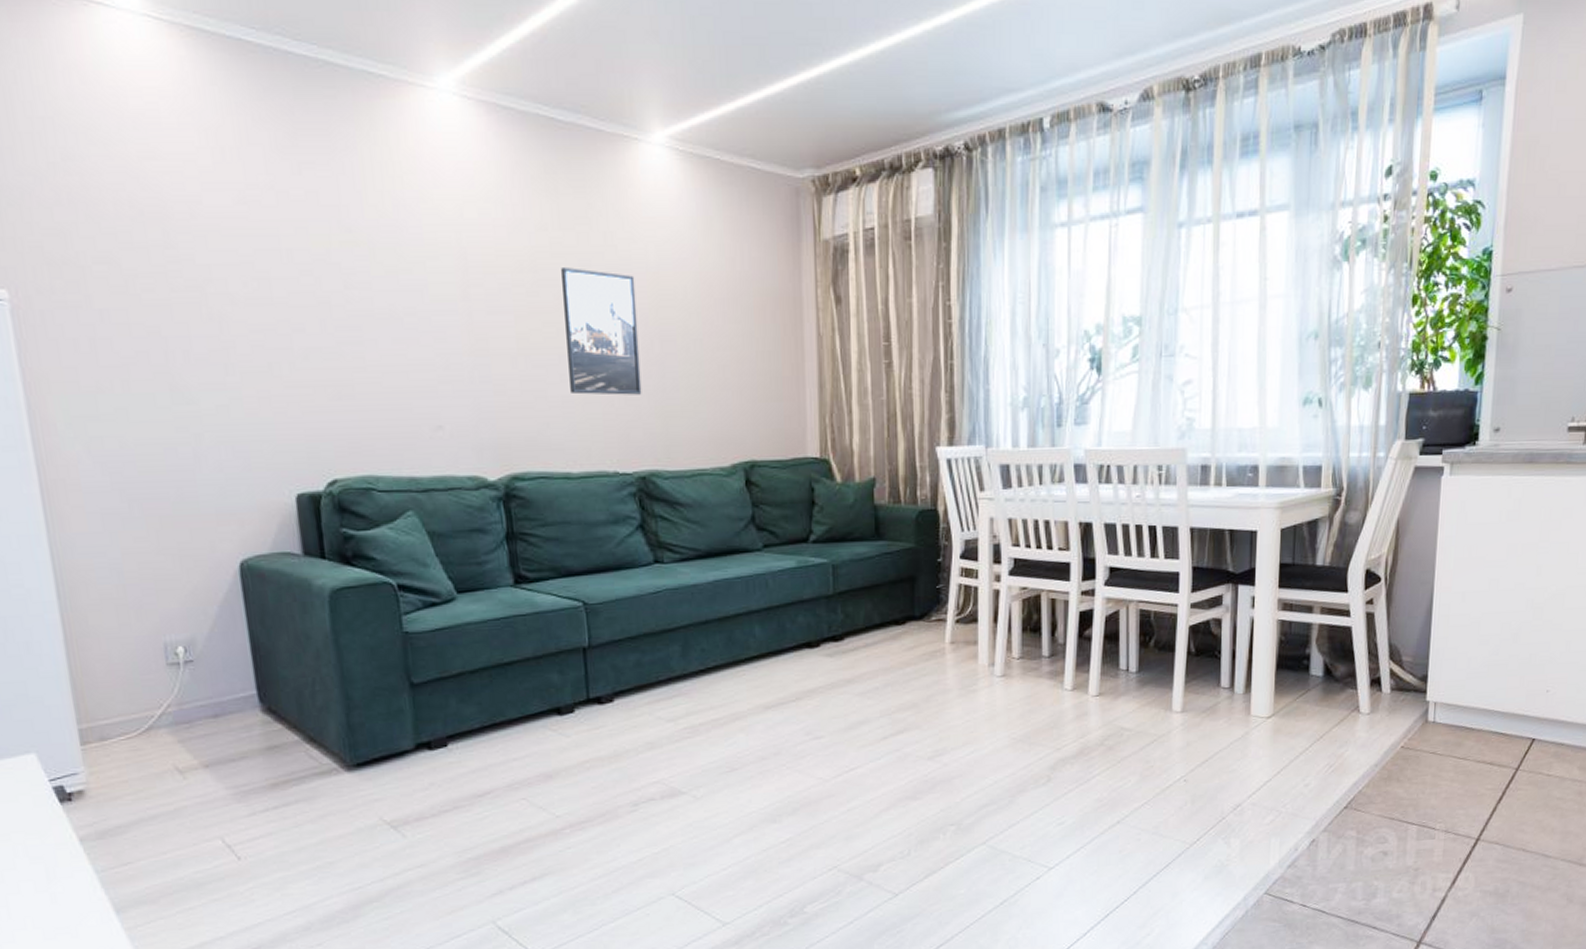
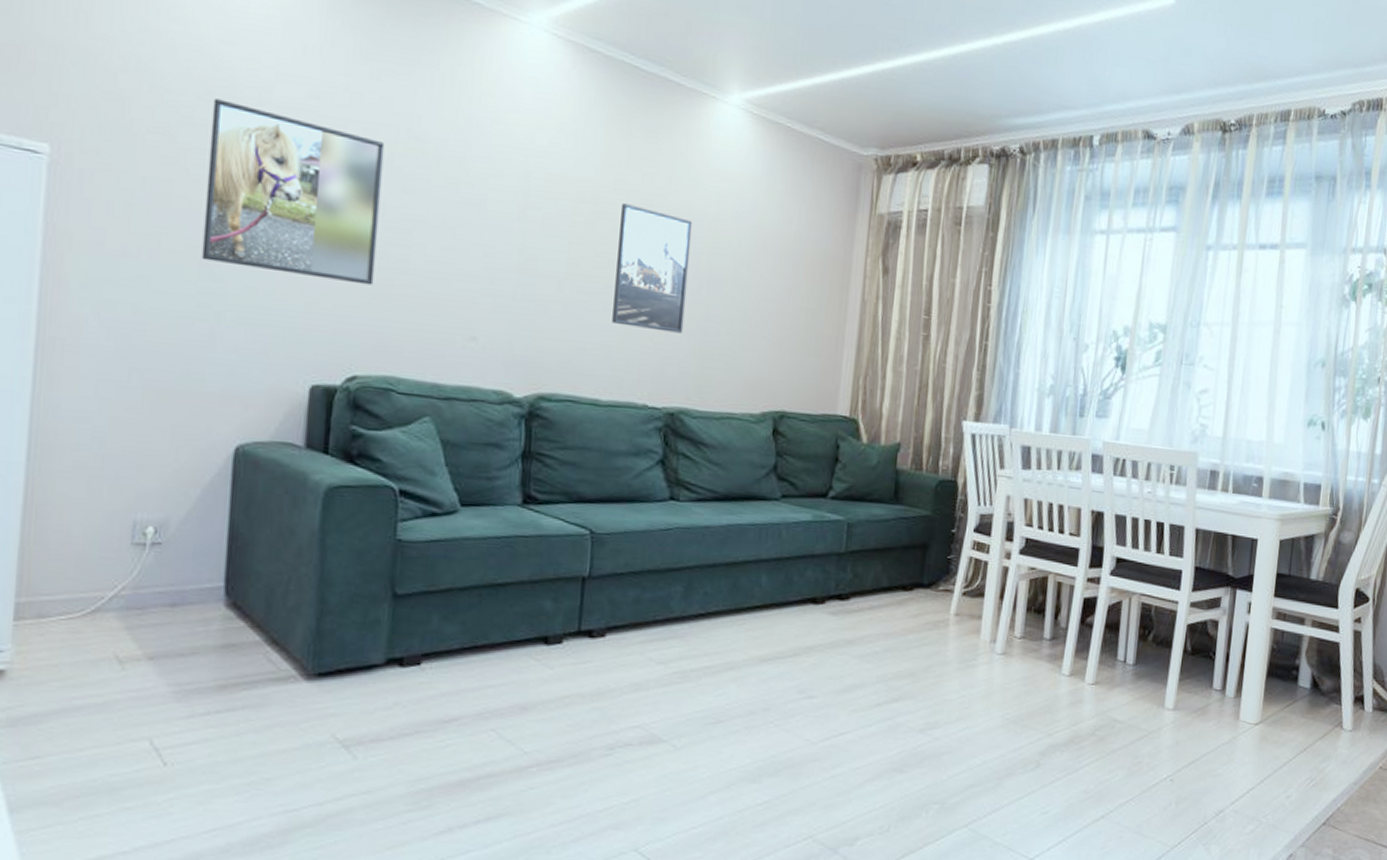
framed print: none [147,219,335,388] -> present [201,98,385,285]

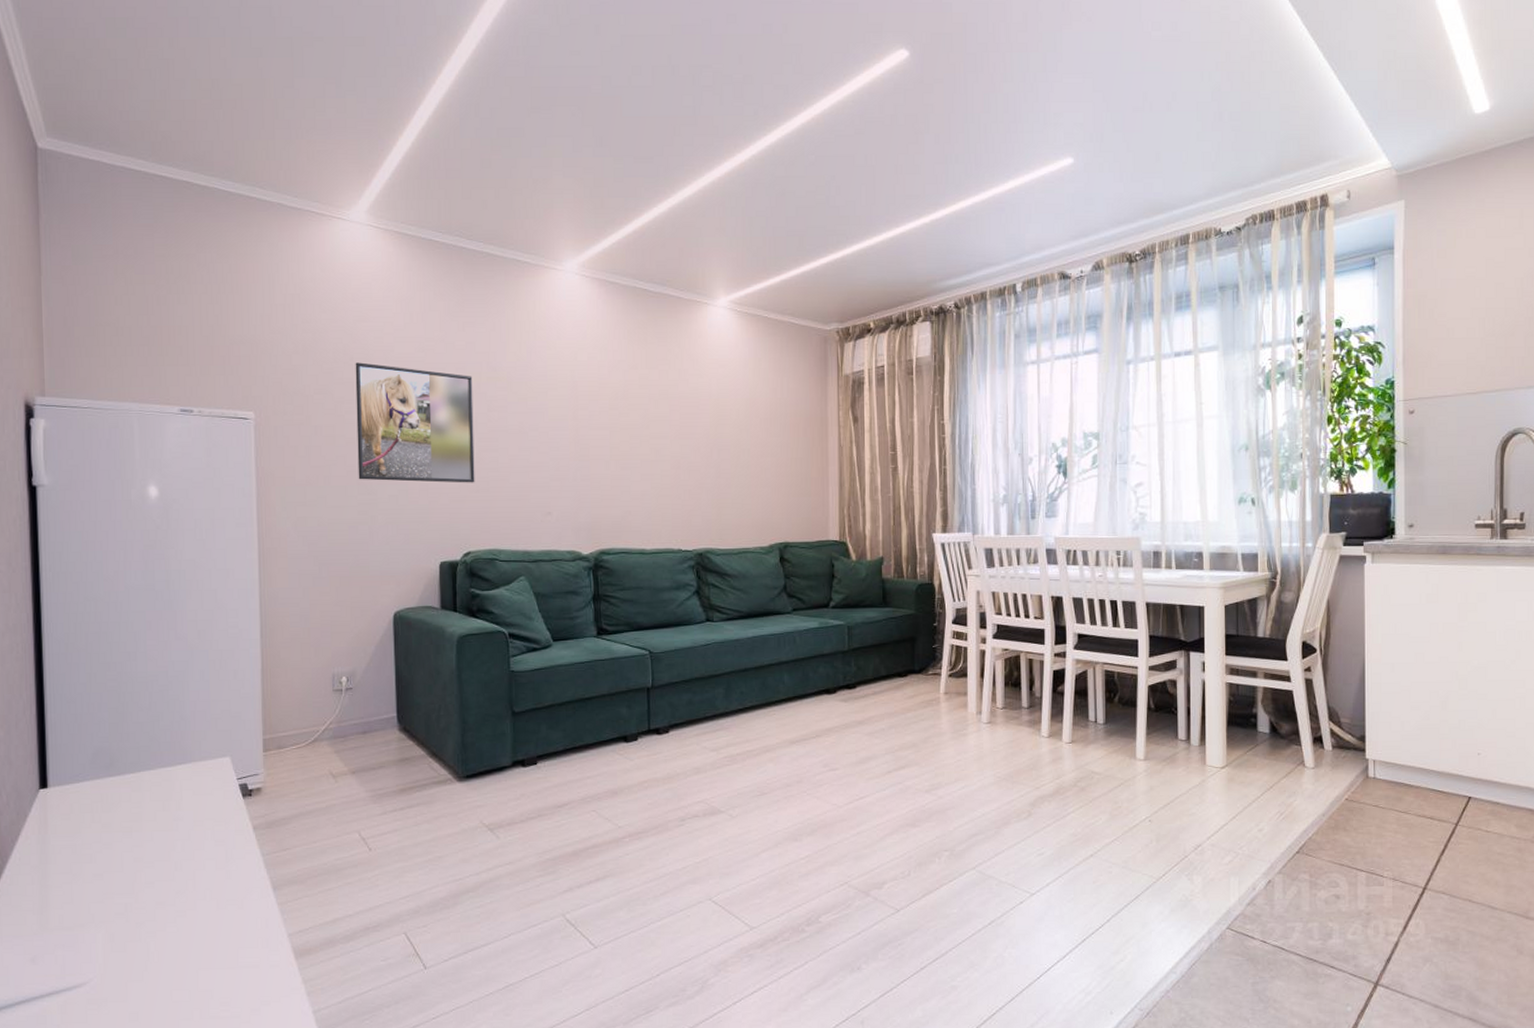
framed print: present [612,203,693,334] -> none [646,396,702,491]

